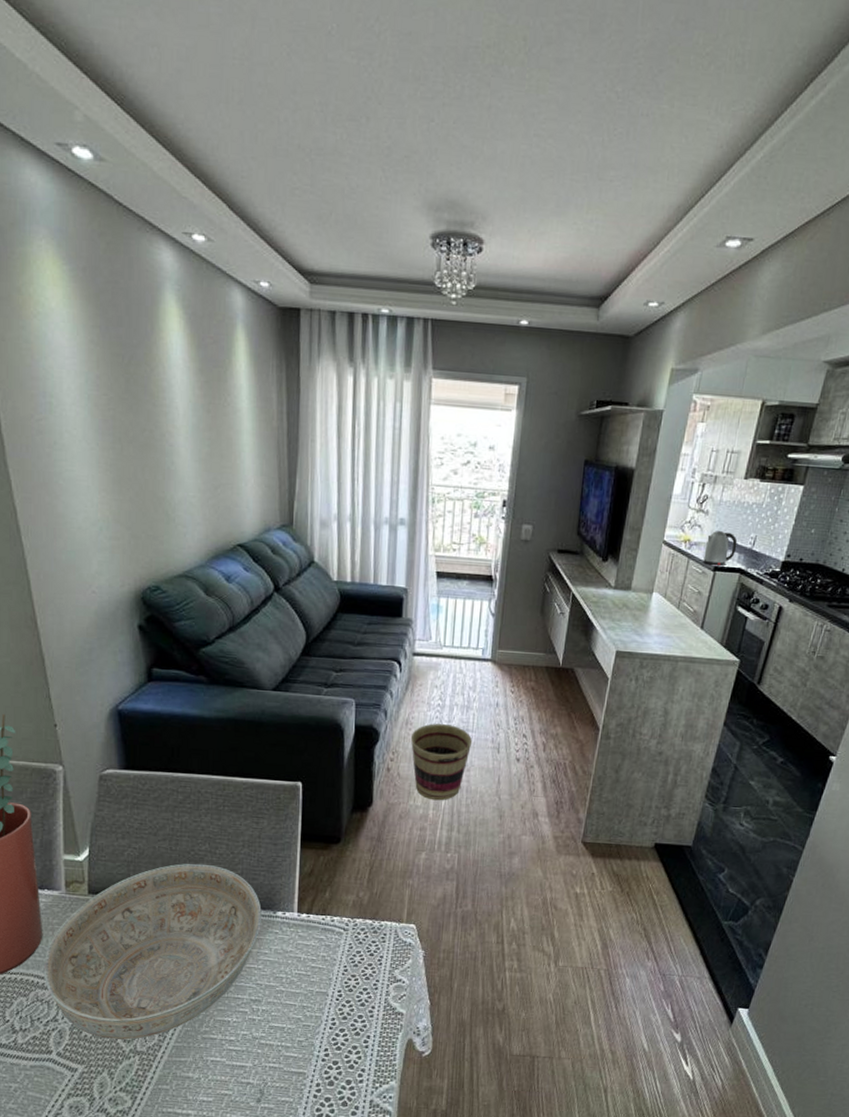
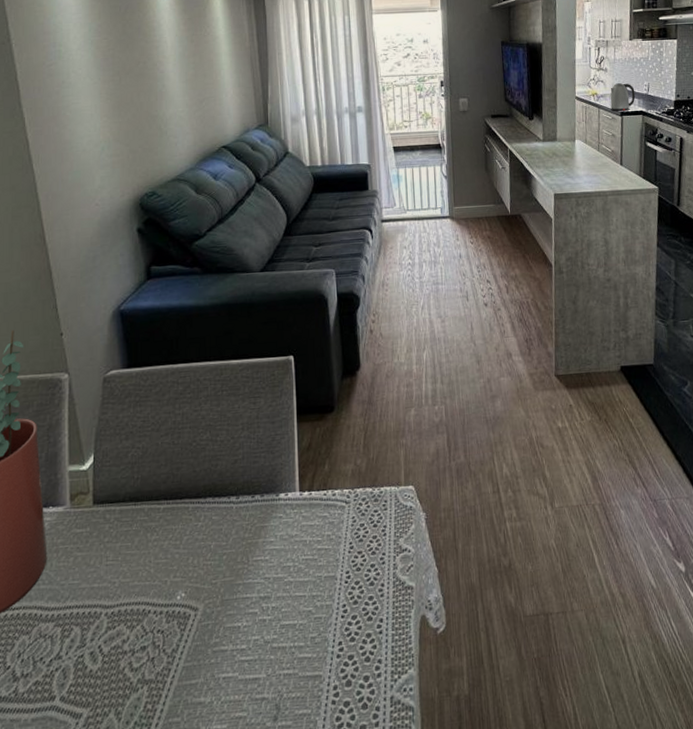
decorative bowl: present [43,863,262,1040] -> none [47,453,265,671]
basket: present [410,723,473,801] -> none [388,280,444,355]

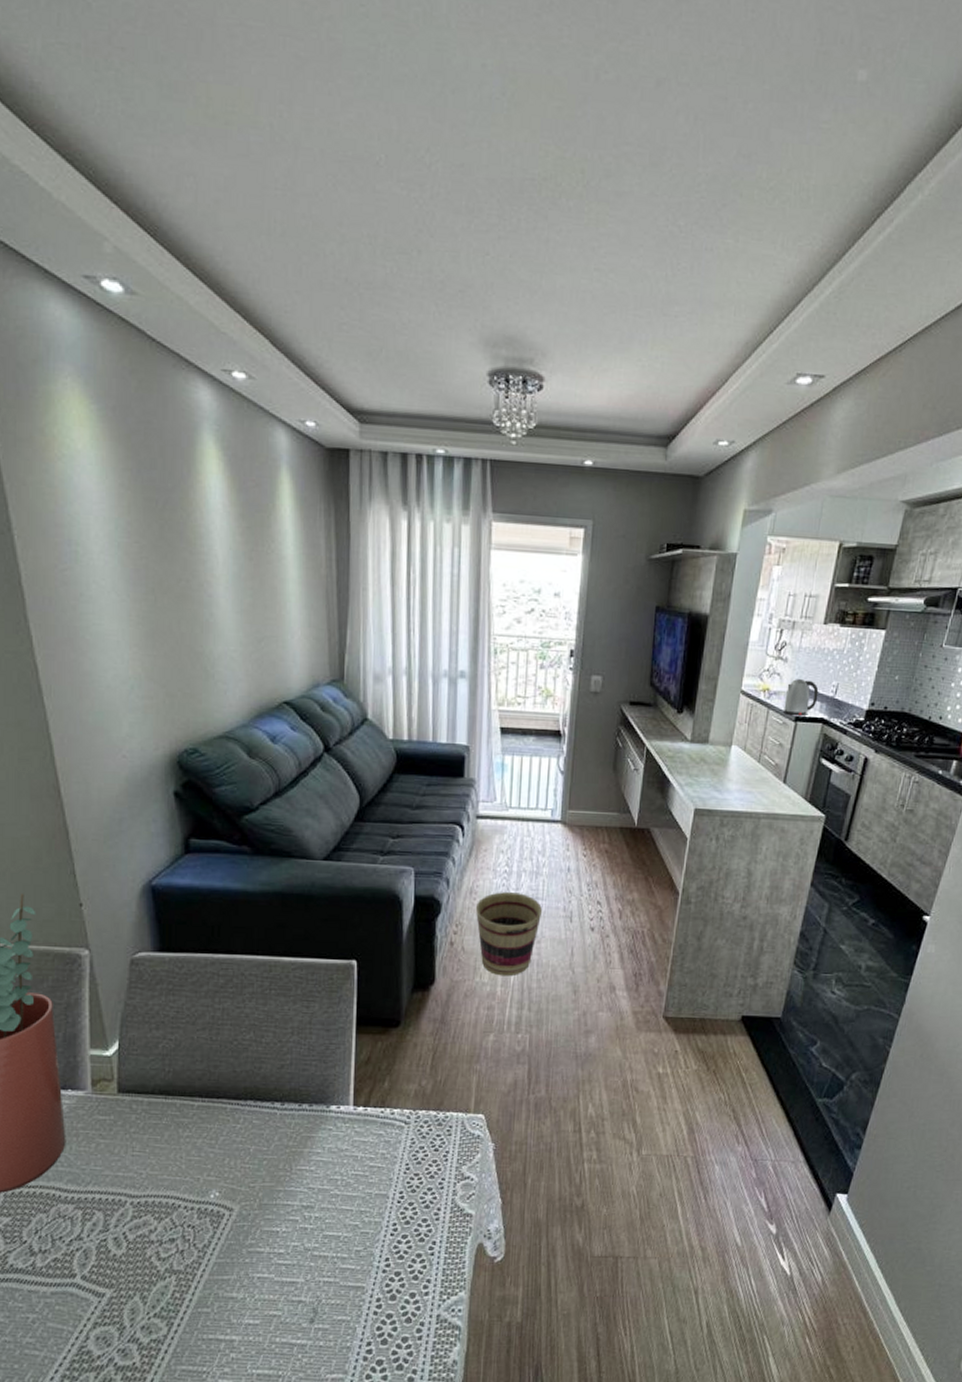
basket: none [388,280,444,355] -> present [475,892,543,977]

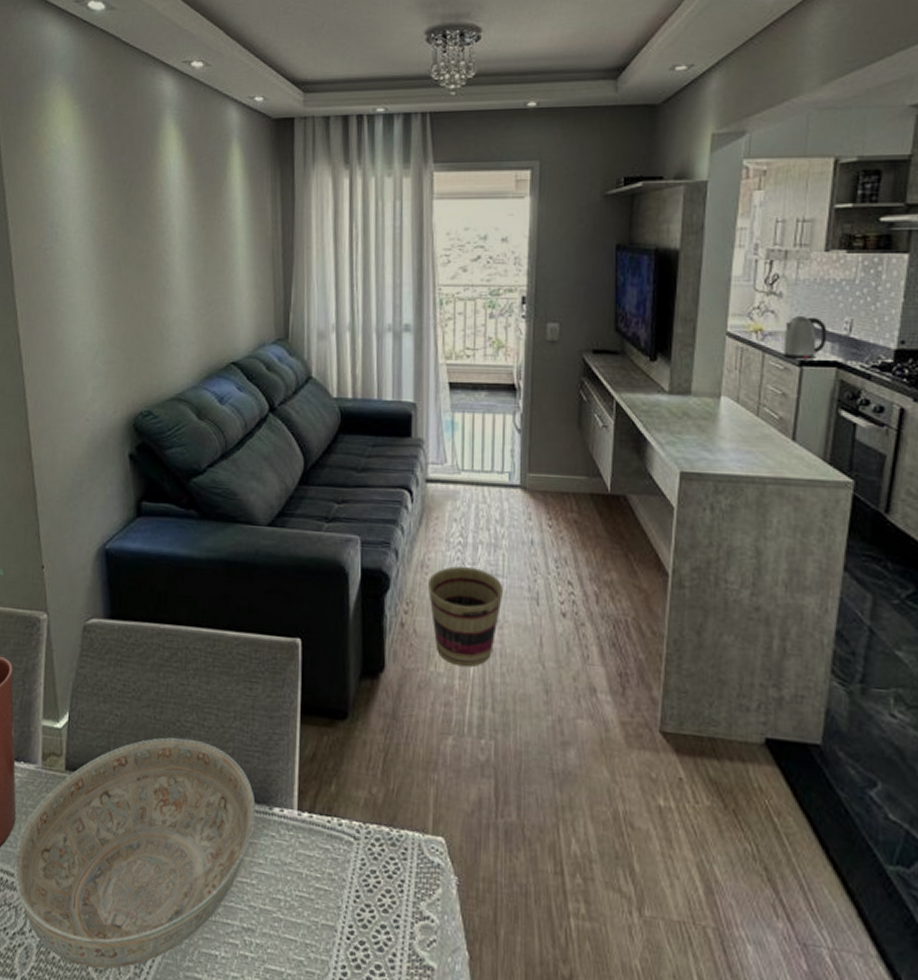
decorative bowl: none [66,1054,313,1258] -> present [13,737,256,970]

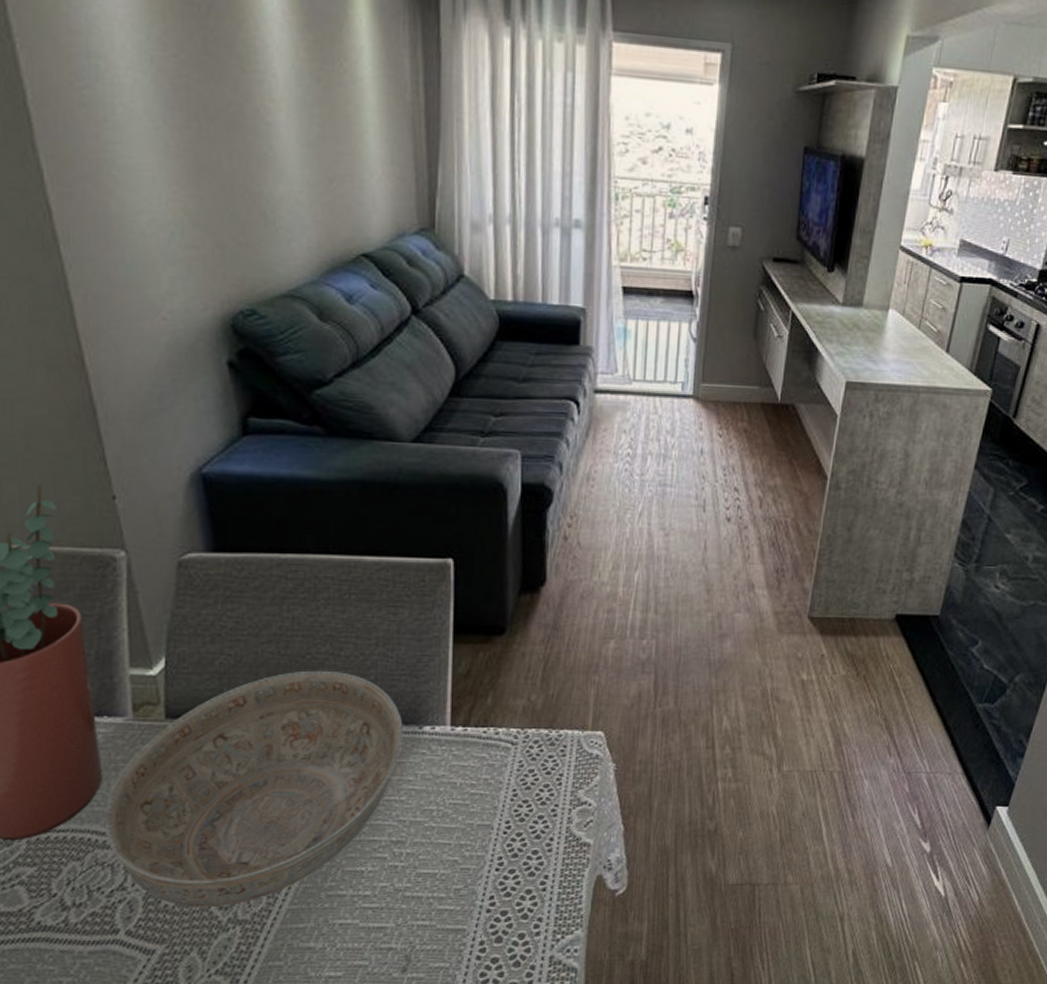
basket: present [427,566,504,668] -> none [593,478,672,575]
kettle: present [783,316,827,360] -> none [948,234,988,277]

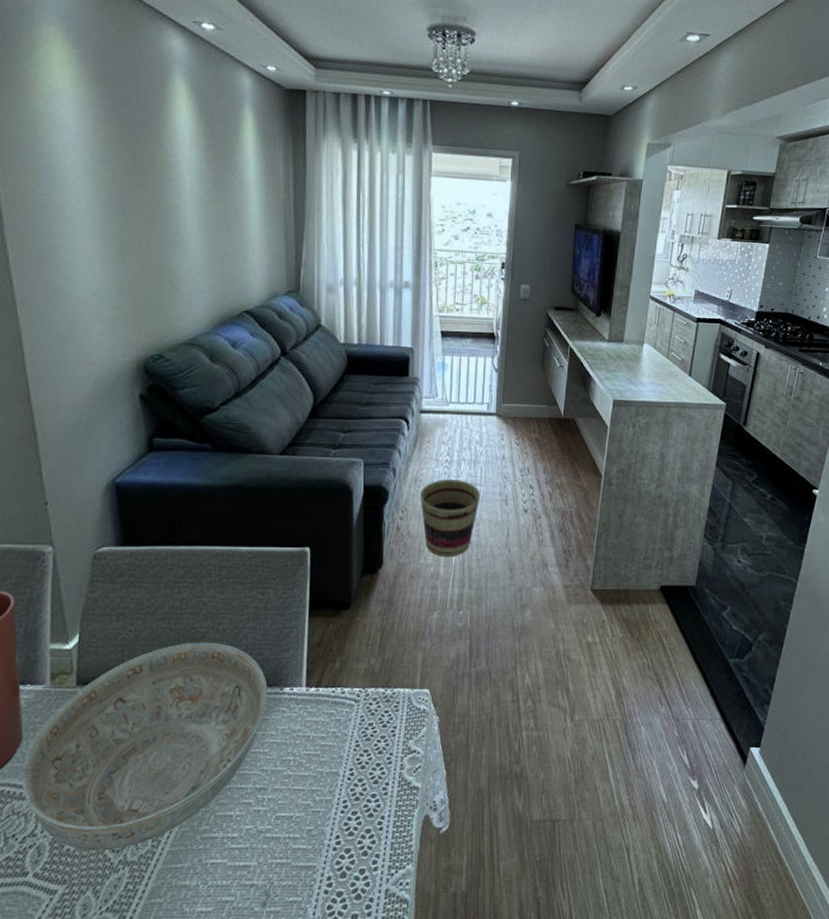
basket: none [593,478,672,575] -> present [419,479,481,557]

